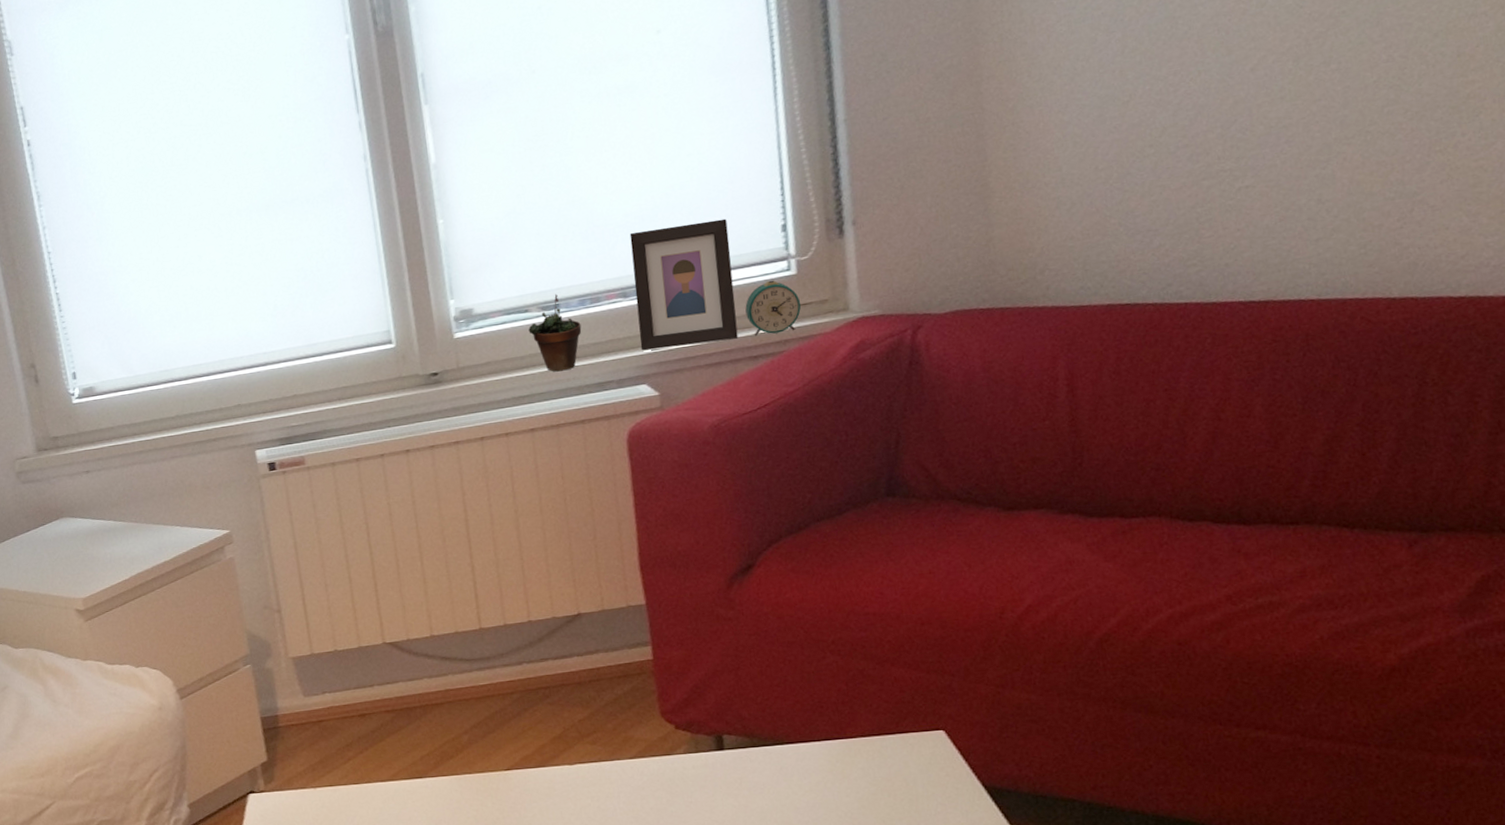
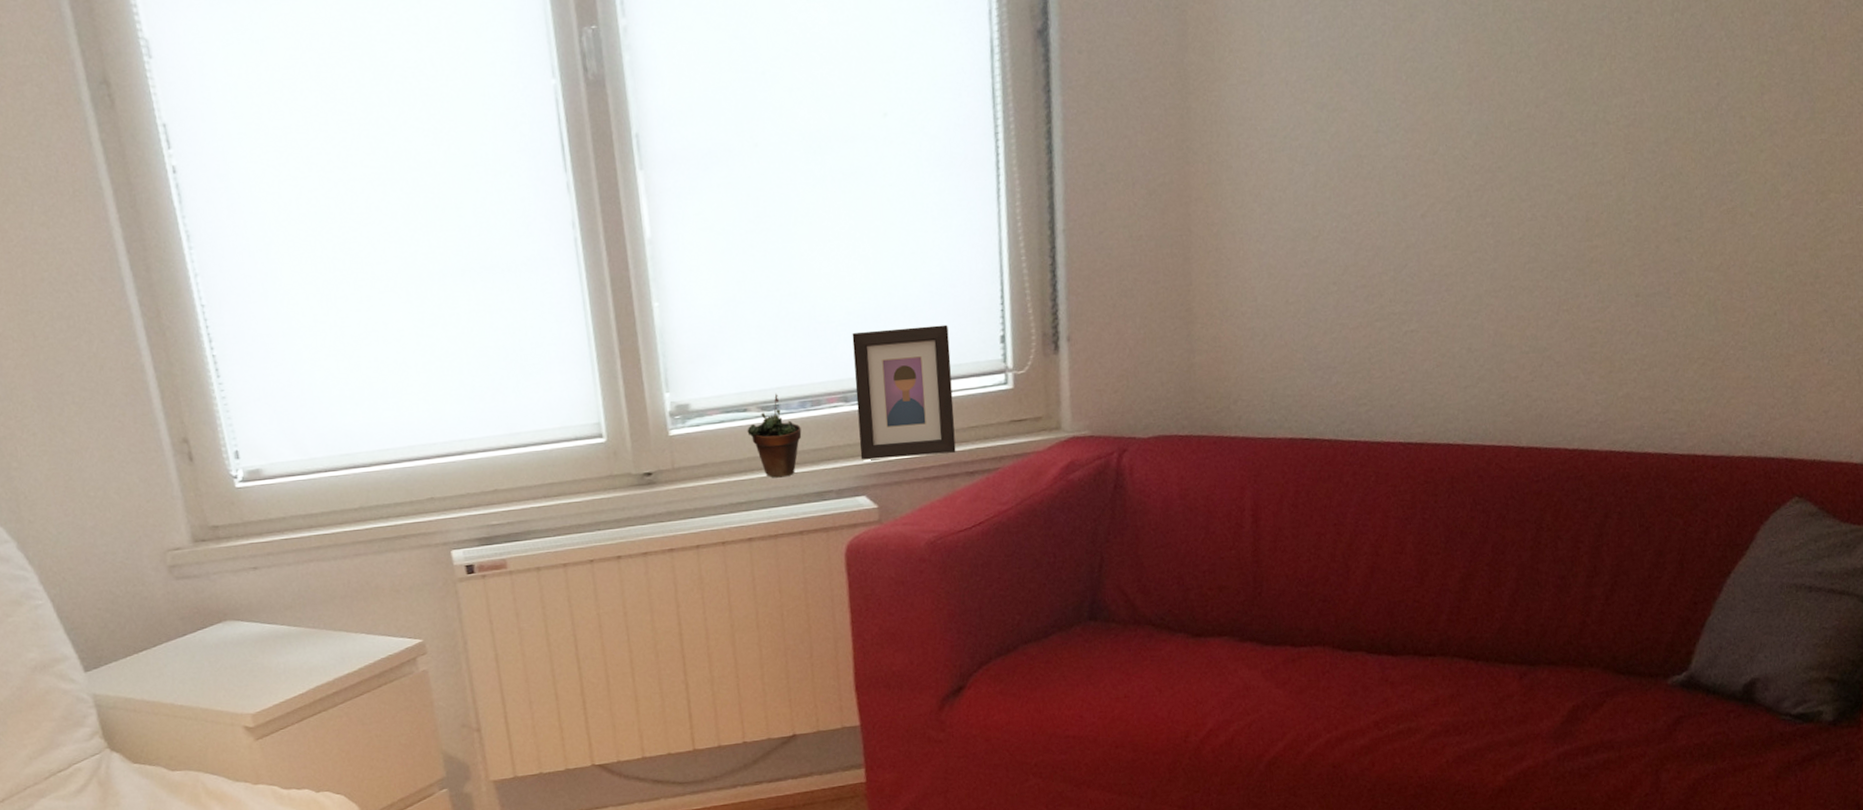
alarm clock: present [745,280,801,336] -> none [963,393,1017,451]

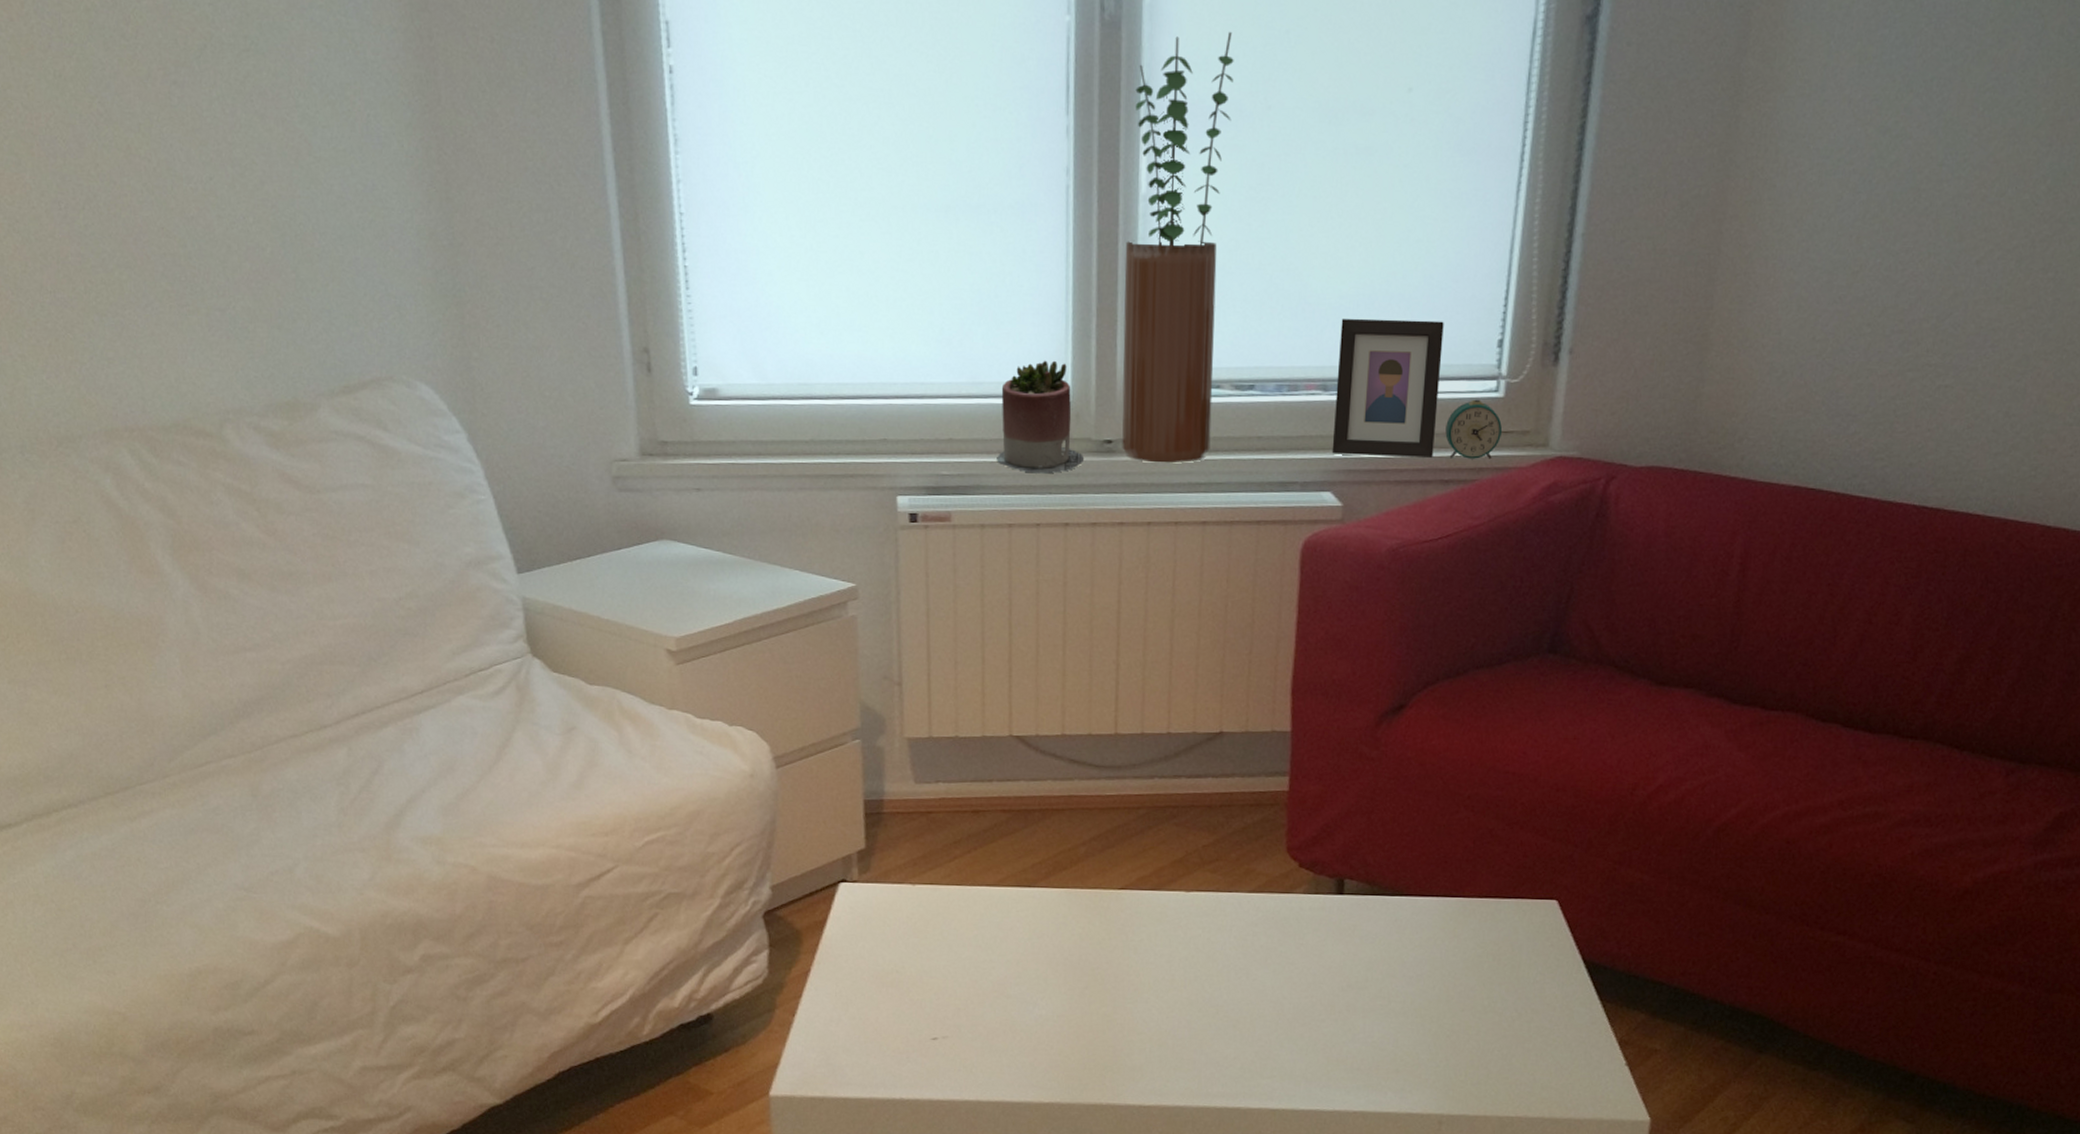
succulent planter: none [538,403,628,513] -> present [997,360,1085,474]
vase: none [627,79,746,489] -> present [1122,32,1234,463]
succulent plant: present [747,393,802,478] -> none [1217,372,1274,462]
alarm clock: none [963,393,1017,451] -> present [1445,399,1503,460]

